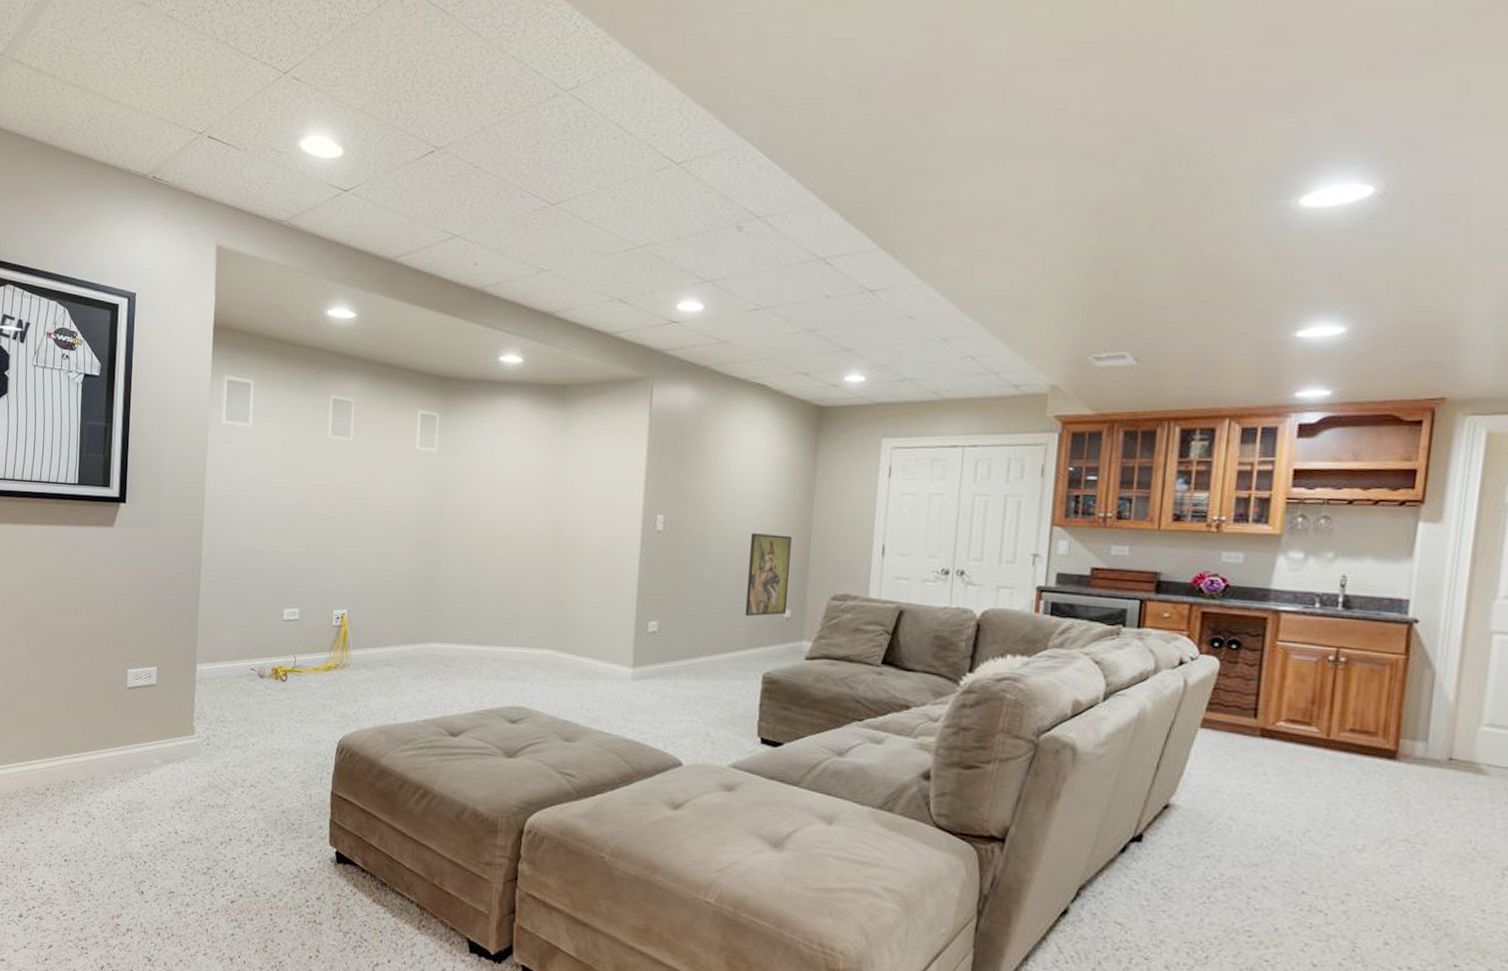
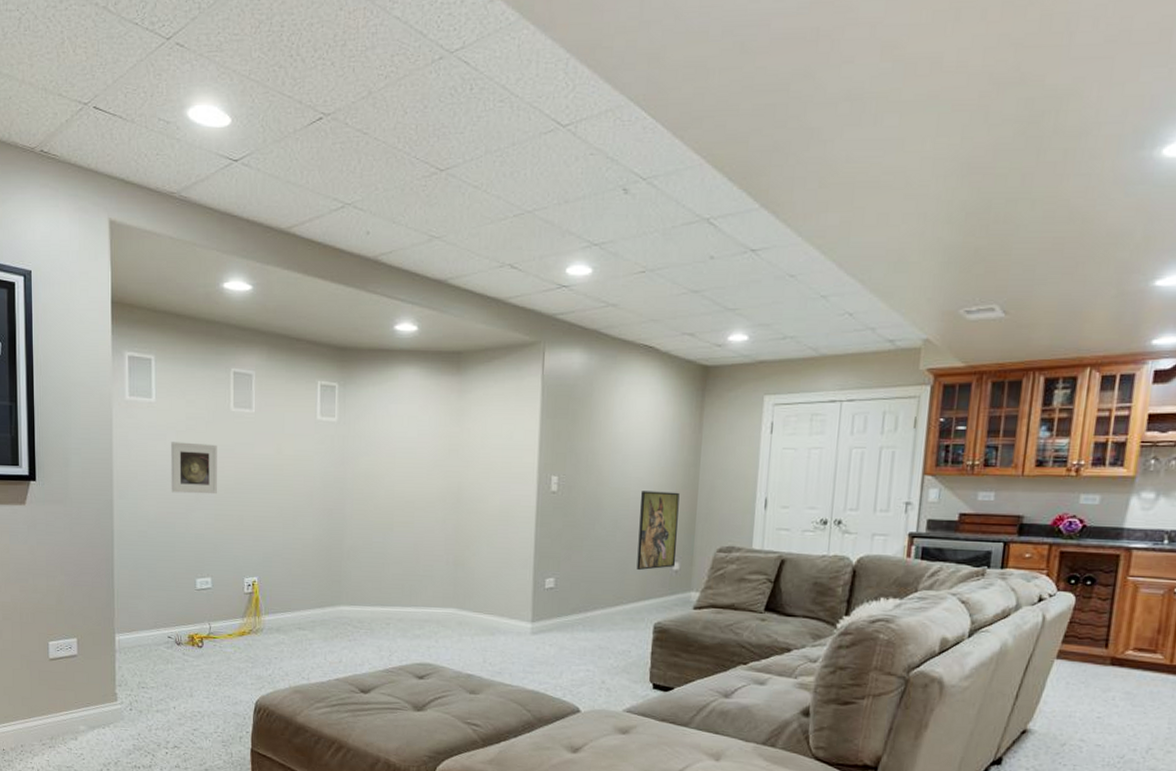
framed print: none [263,468,312,523] -> present [171,442,217,495]

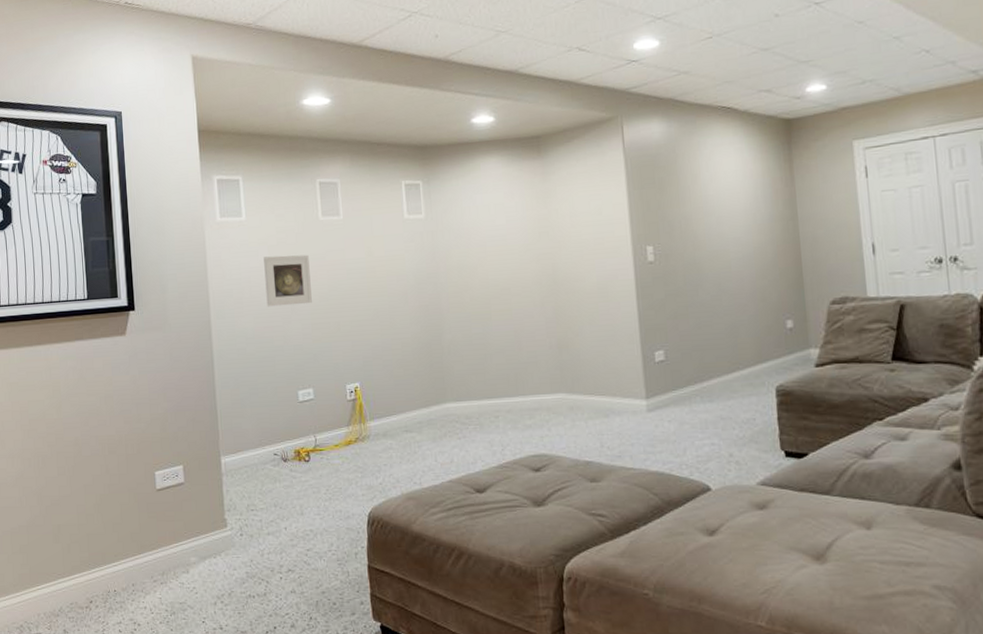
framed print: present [636,491,680,571] -> none [742,248,789,333]

